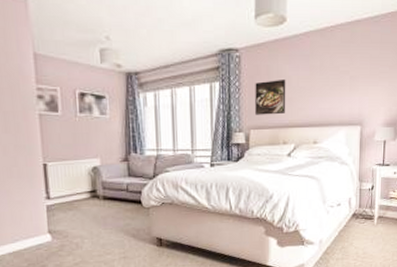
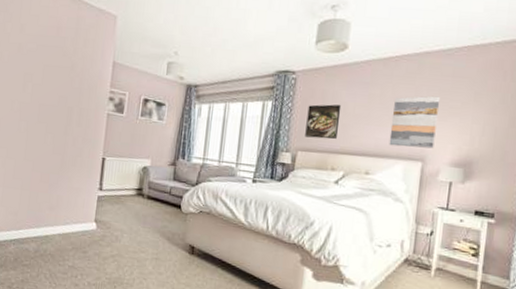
wall art: none [331,63,372,114] -> present [389,96,441,149]

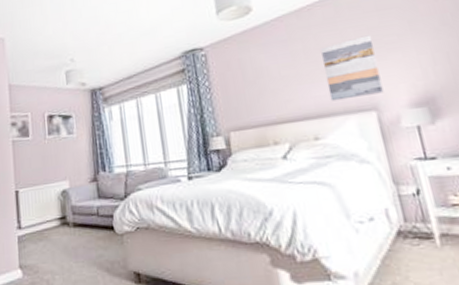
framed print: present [305,104,342,140] -> none [227,69,269,115]

